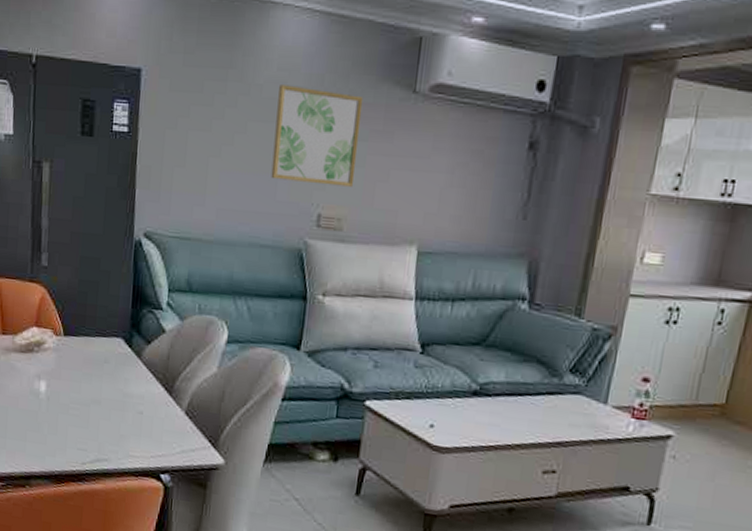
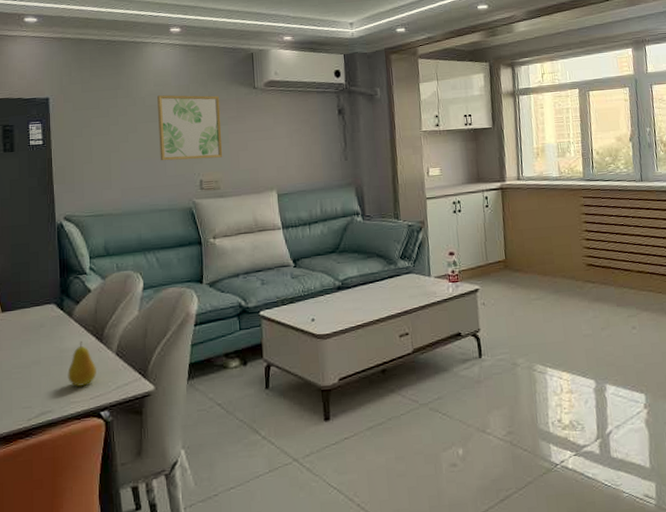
fruit: none [129,389,162,442] -> present [67,341,96,388]

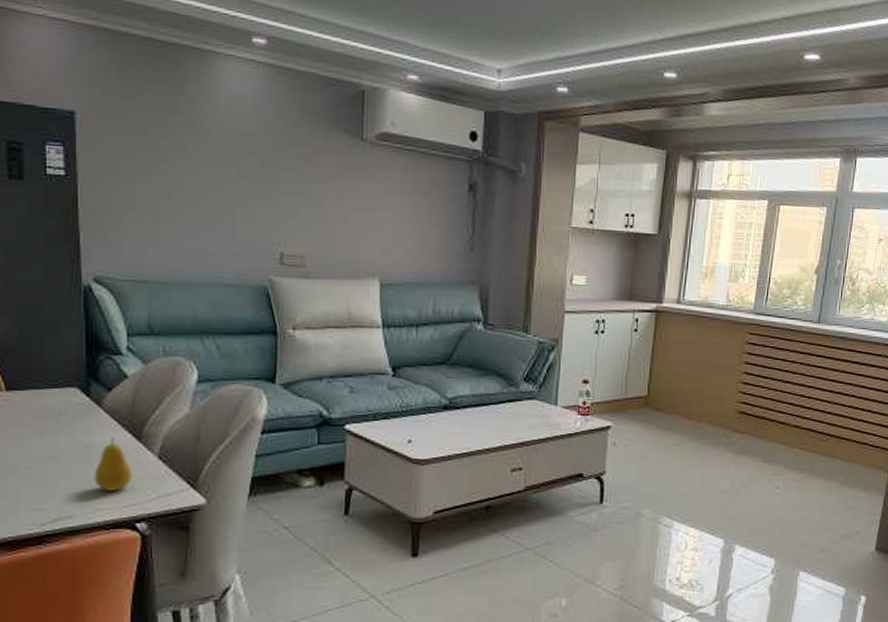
wall art: present [157,95,223,161] -> none [228,130,314,226]

